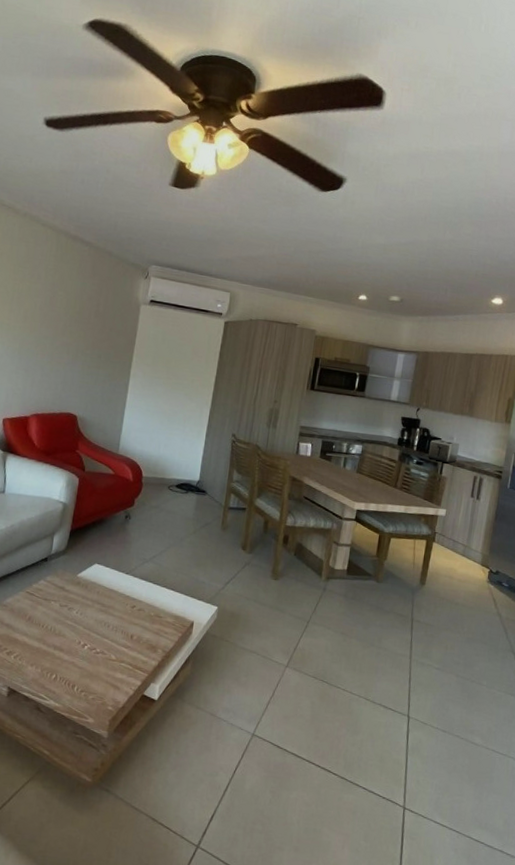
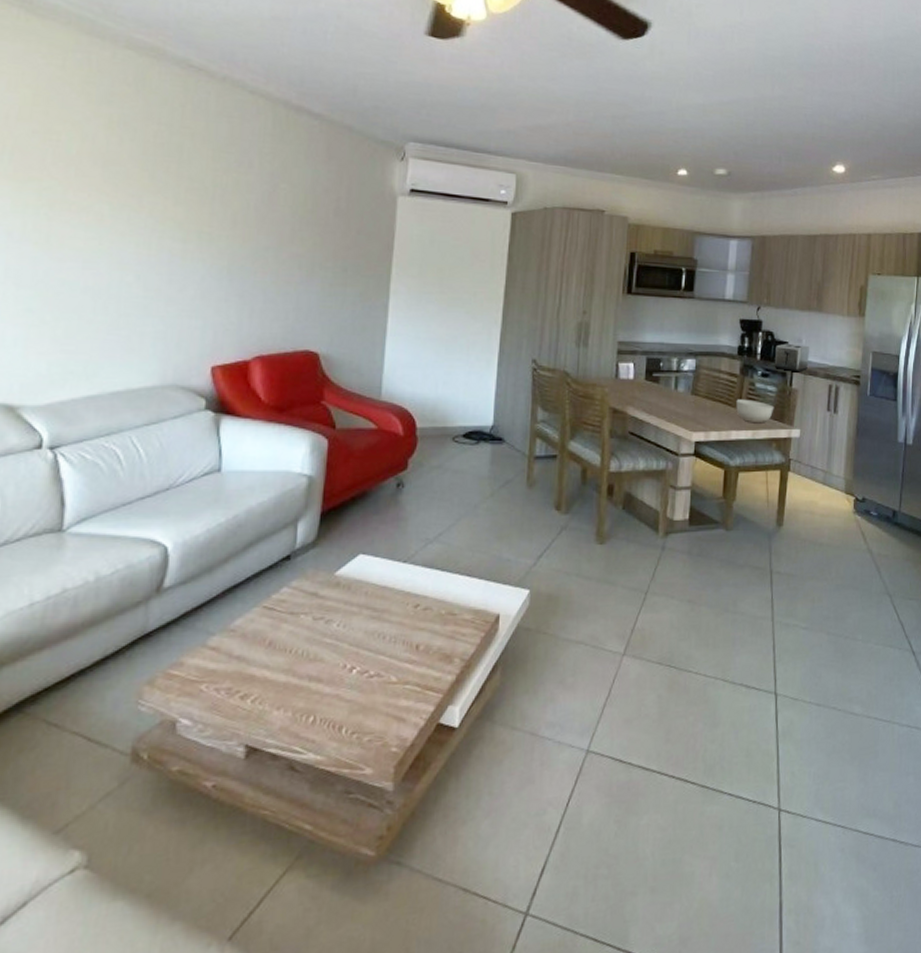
bowl: none [393,480,425,502] -> present [736,399,774,425]

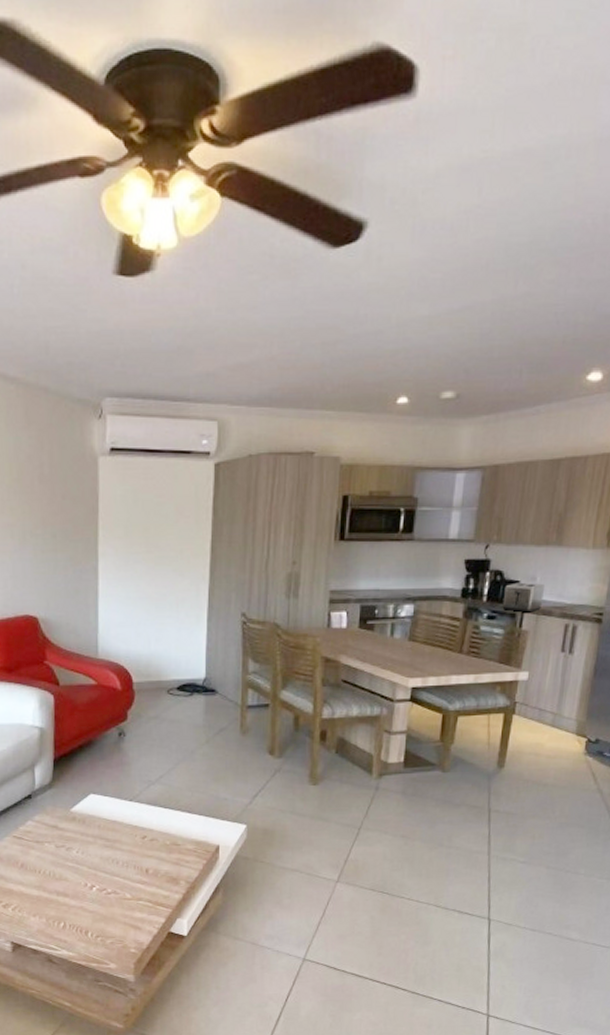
bowl: present [736,399,774,425] -> none [457,643,501,669]

